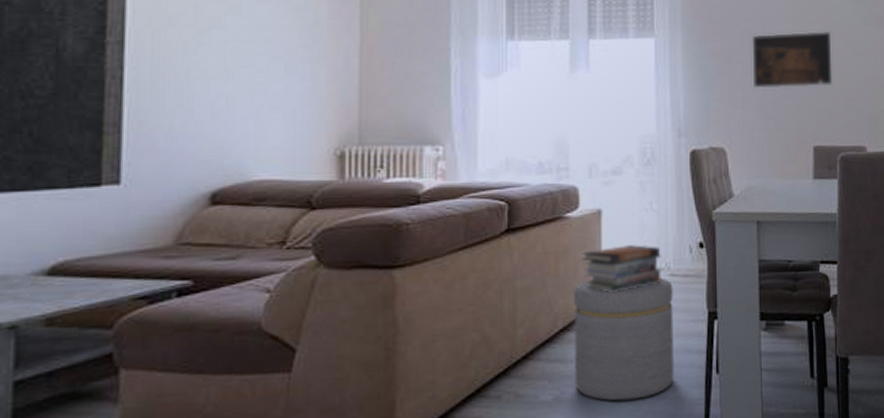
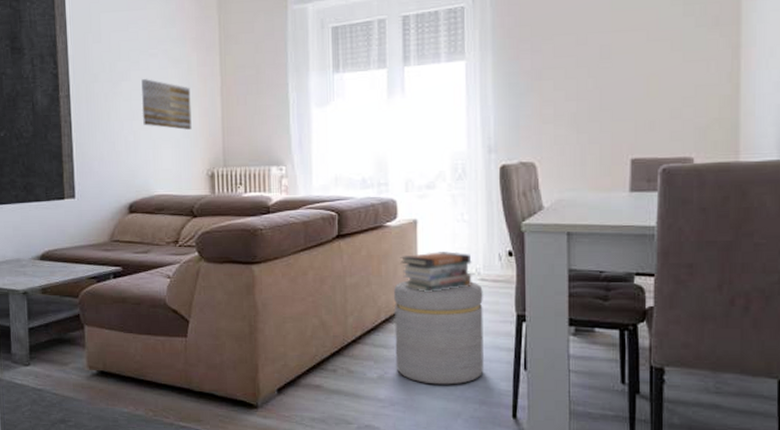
wall art: none [242,28,316,96] -> present [141,79,192,130]
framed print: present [752,30,833,89] -> none [565,38,655,103]

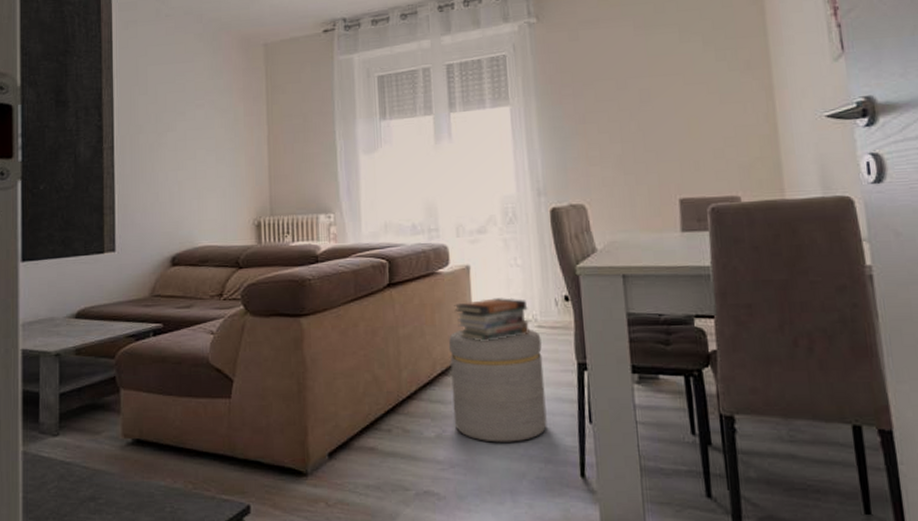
wall art: present [141,79,192,130] -> none [187,129,238,179]

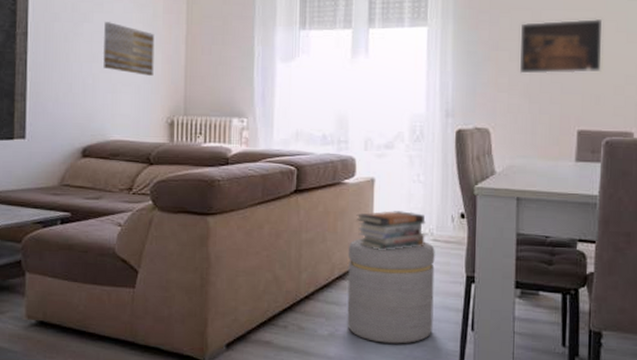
wall art: none [187,129,238,179] -> present [103,22,155,76]
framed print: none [606,82,697,145] -> present [519,18,603,74]

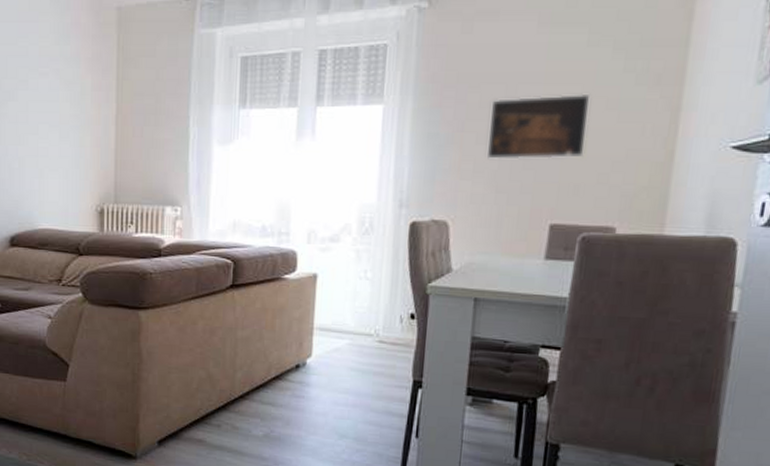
wall art: present [103,22,155,76] -> none [30,101,83,160]
ottoman: present [347,238,435,344] -> none [283,337,380,448]
book stack: present [356,211,426,251] -> none [296,309,371,352]

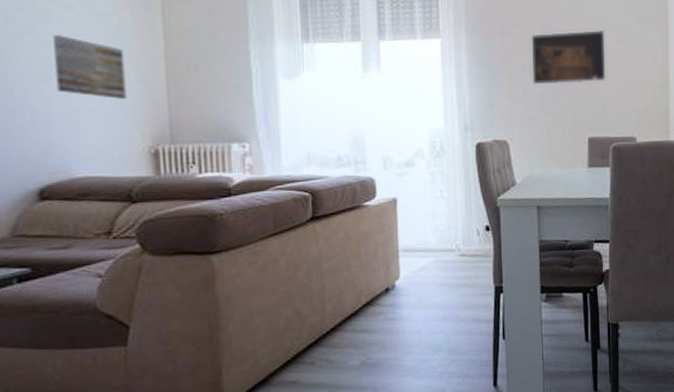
wall art: none [30,101,83,160] -> present [53,35,127,99]

